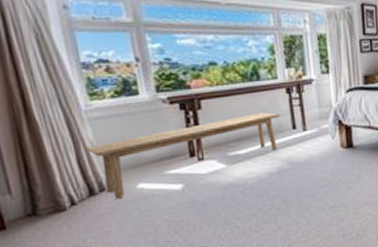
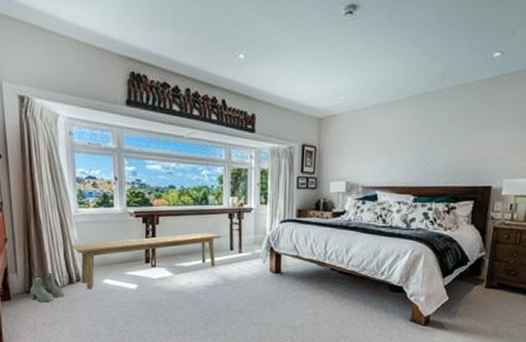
boots: none [32,187,86,226] -> present [29,273,65,302]

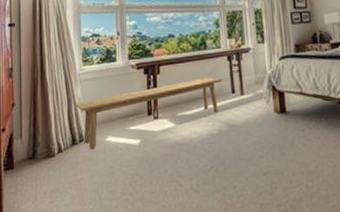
boots: present [29,273,65,302] -> none [33,136,67,169]

